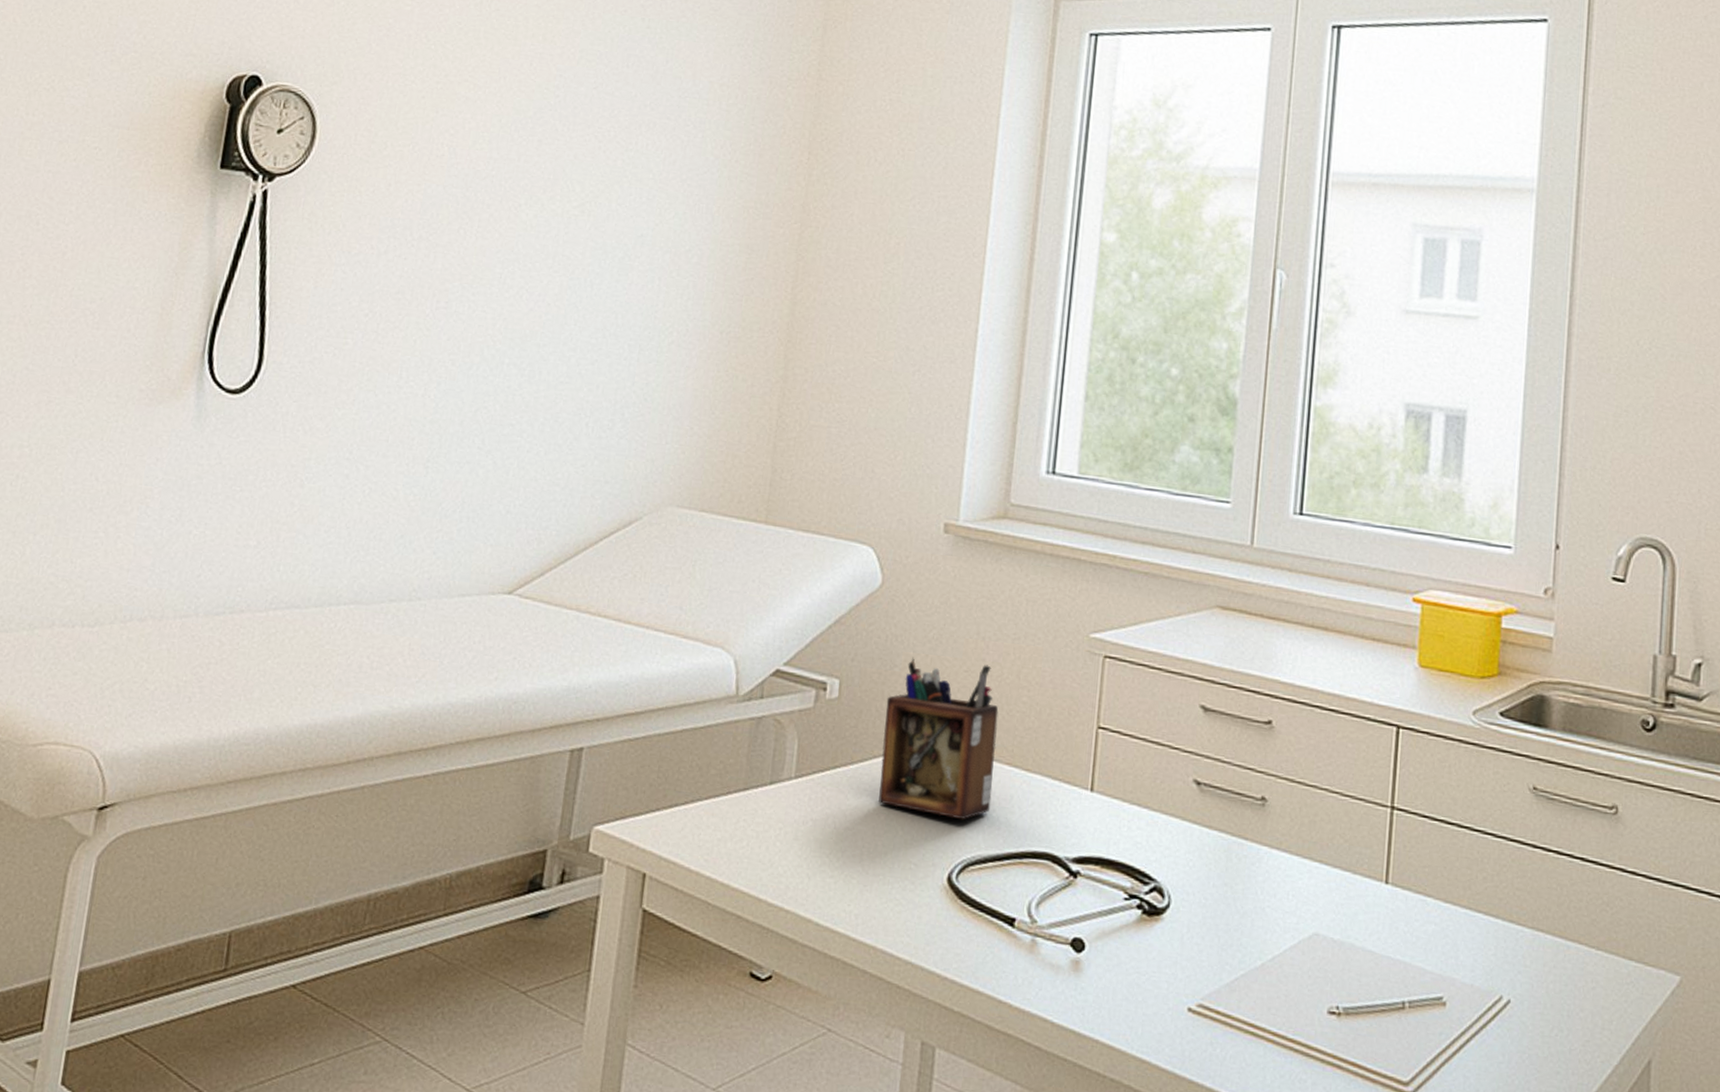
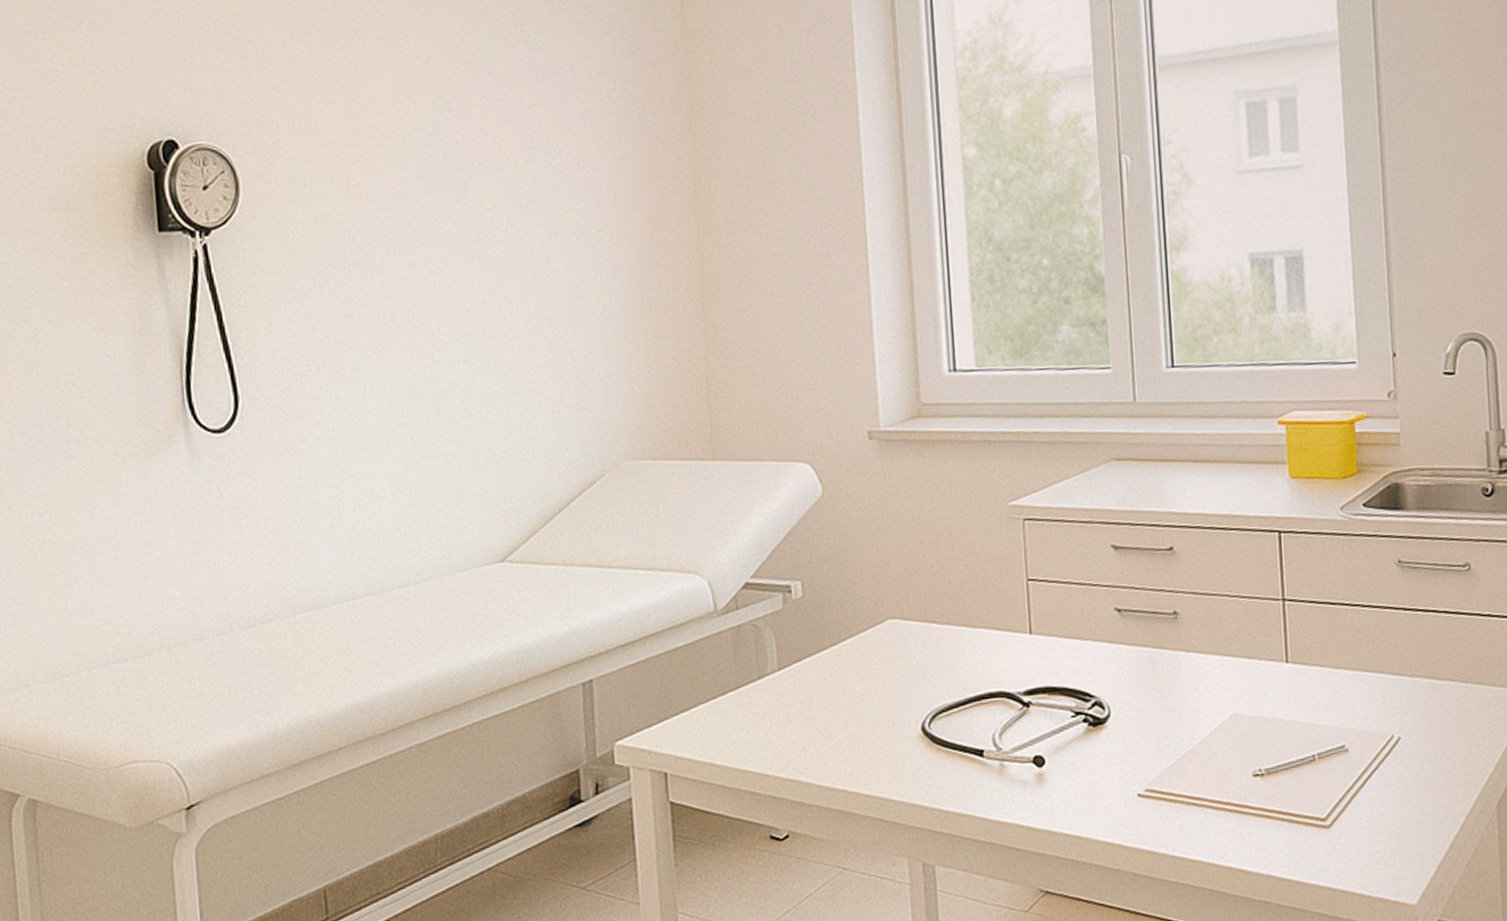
desk organizer: present [879,656,999,820] -> none [844,545,948,679]

